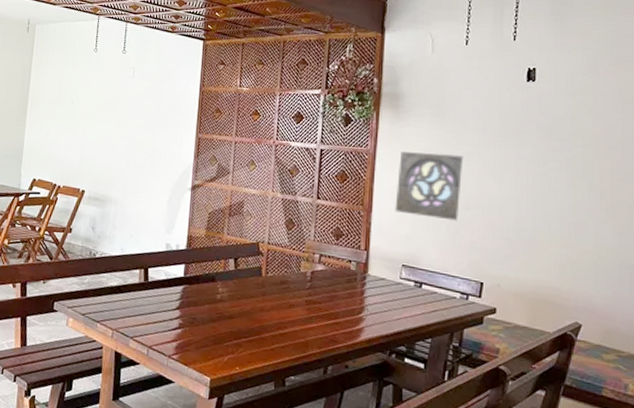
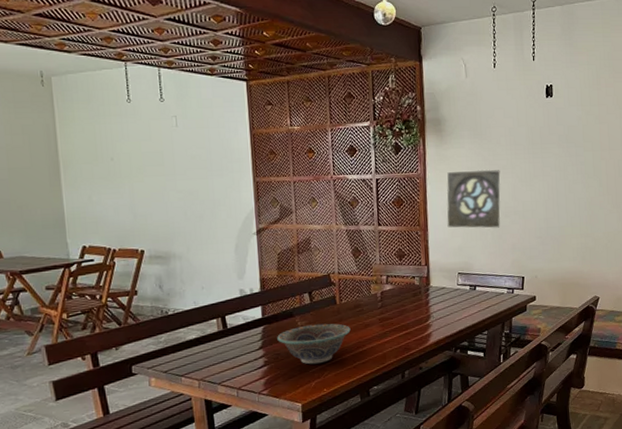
decorative bowl: none [195,293,273,338] -> present [277,323,351,365]

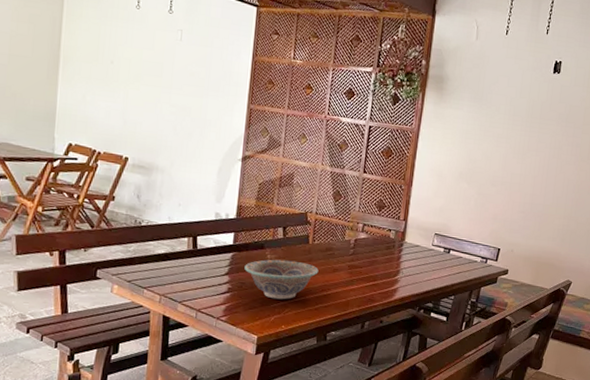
wall ornament: present [446,169,501,228] -> none [432,131,495,196]

